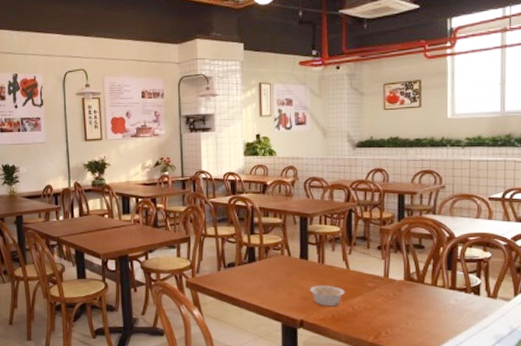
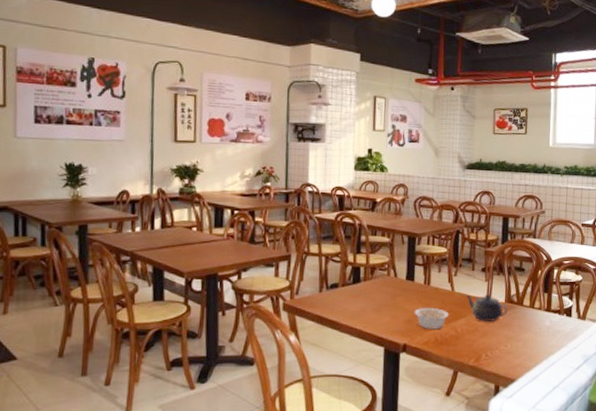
teapot: none [362,272,408,300] -> present [466,294,508,323]

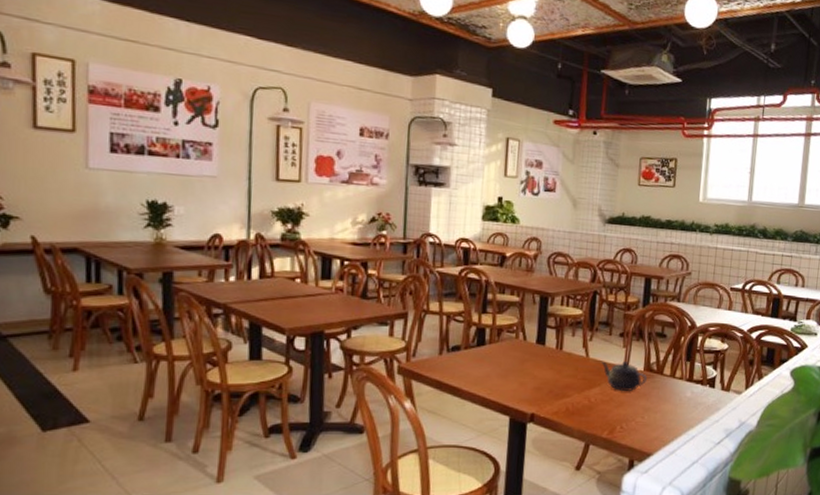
legume: present [414,307,449,329] -> none [543,374,582,398]

